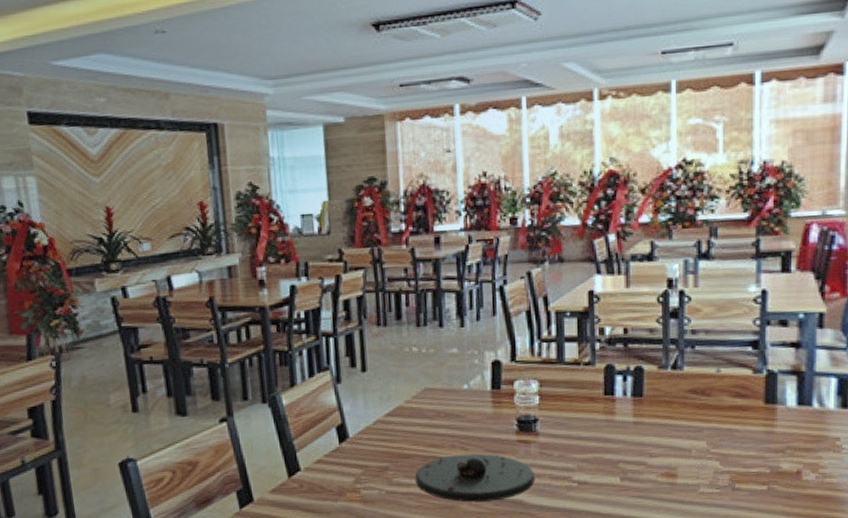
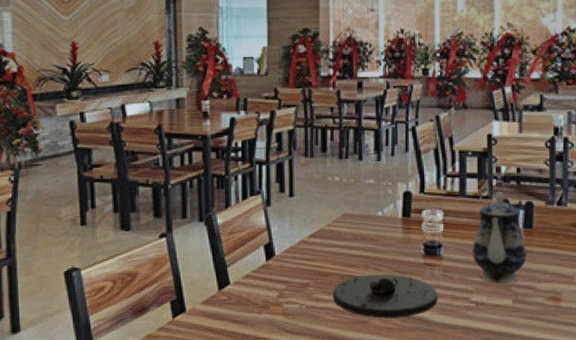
teapot: none [572,355,637,460] -> present [471,191,527,284]

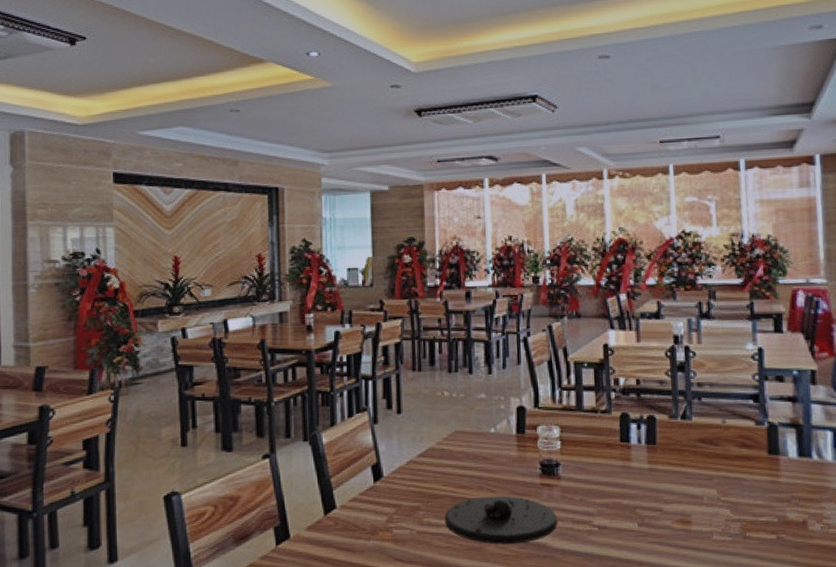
teapot: present [471,191,527,284] -> none [591,404,652,505]

